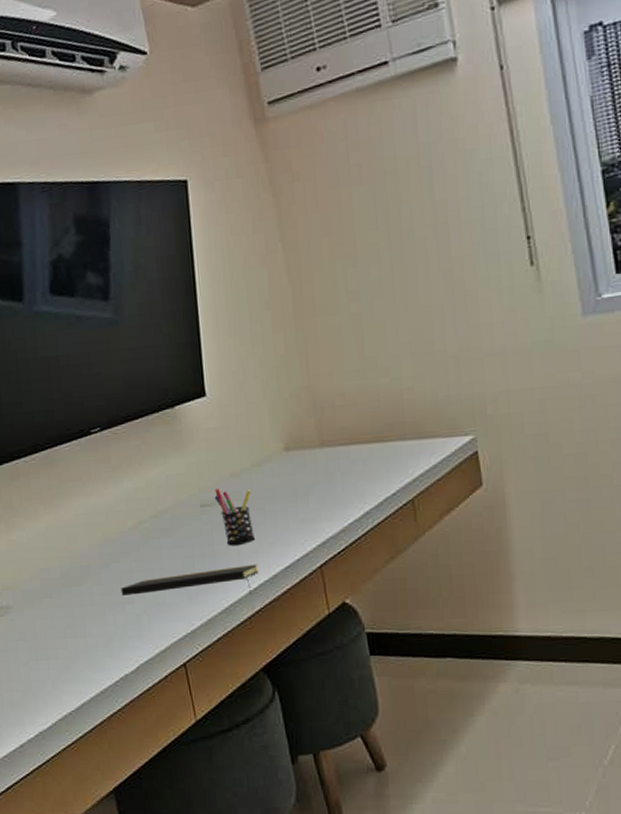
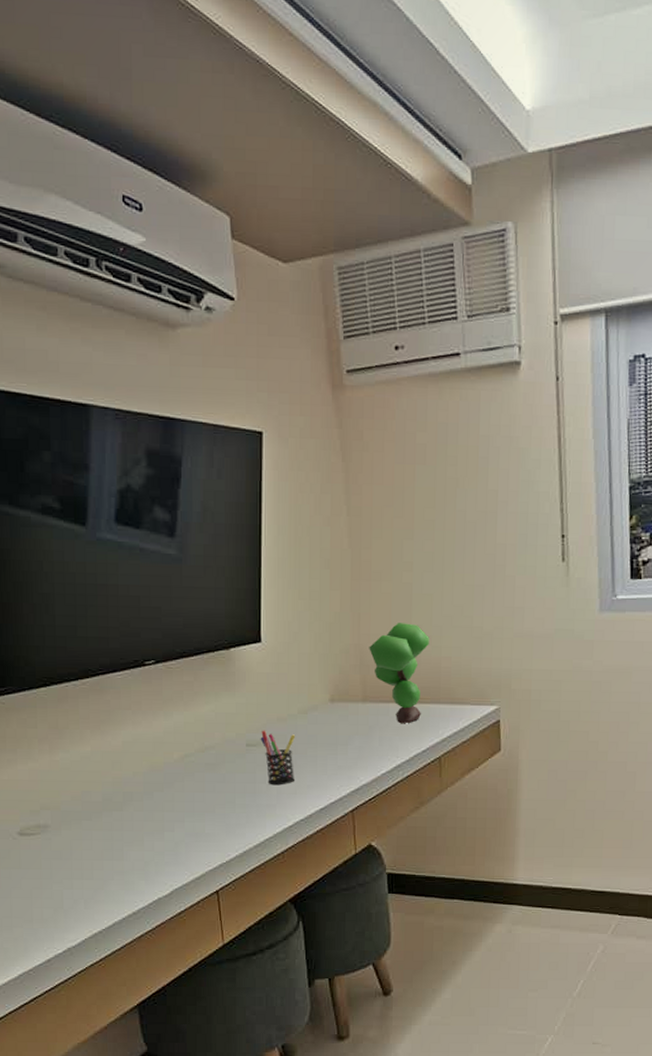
notepad: present [121,564,259,597] -> none [162,803,295,831]
plant: none [321,356,387,466] -> present [369,623,429,723]

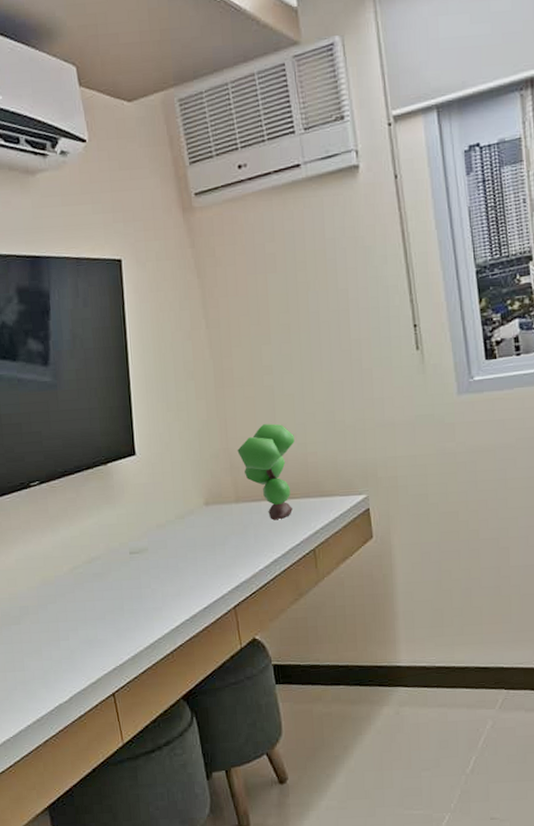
pen holder: present [260,730,296,786] -> none [142,537,178,589]

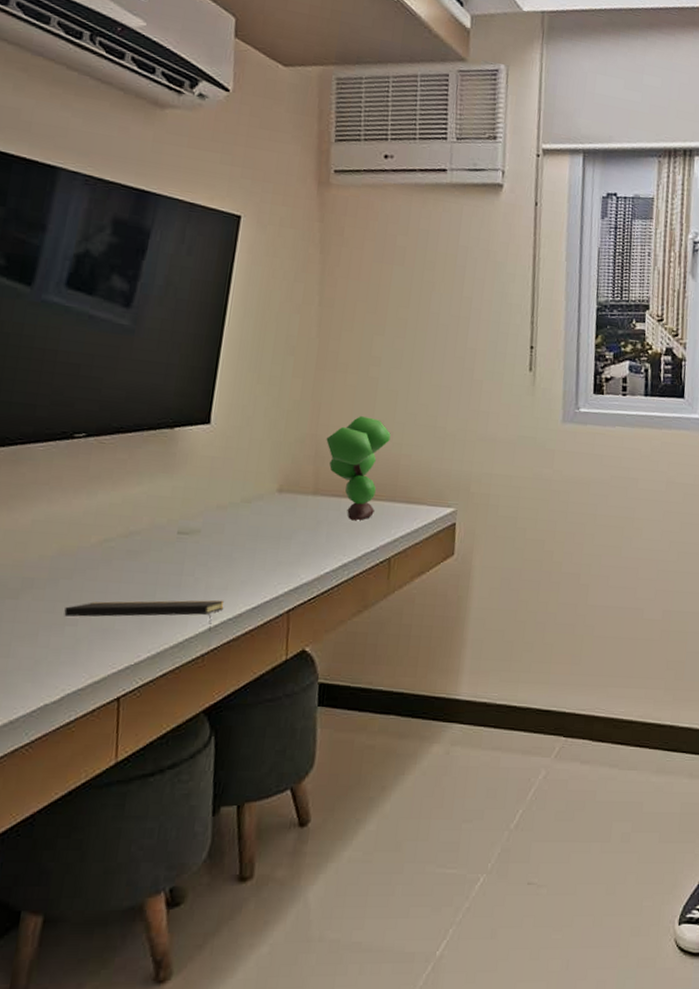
notepad: none [56,604,181,634] -> present [64,600,225,631]

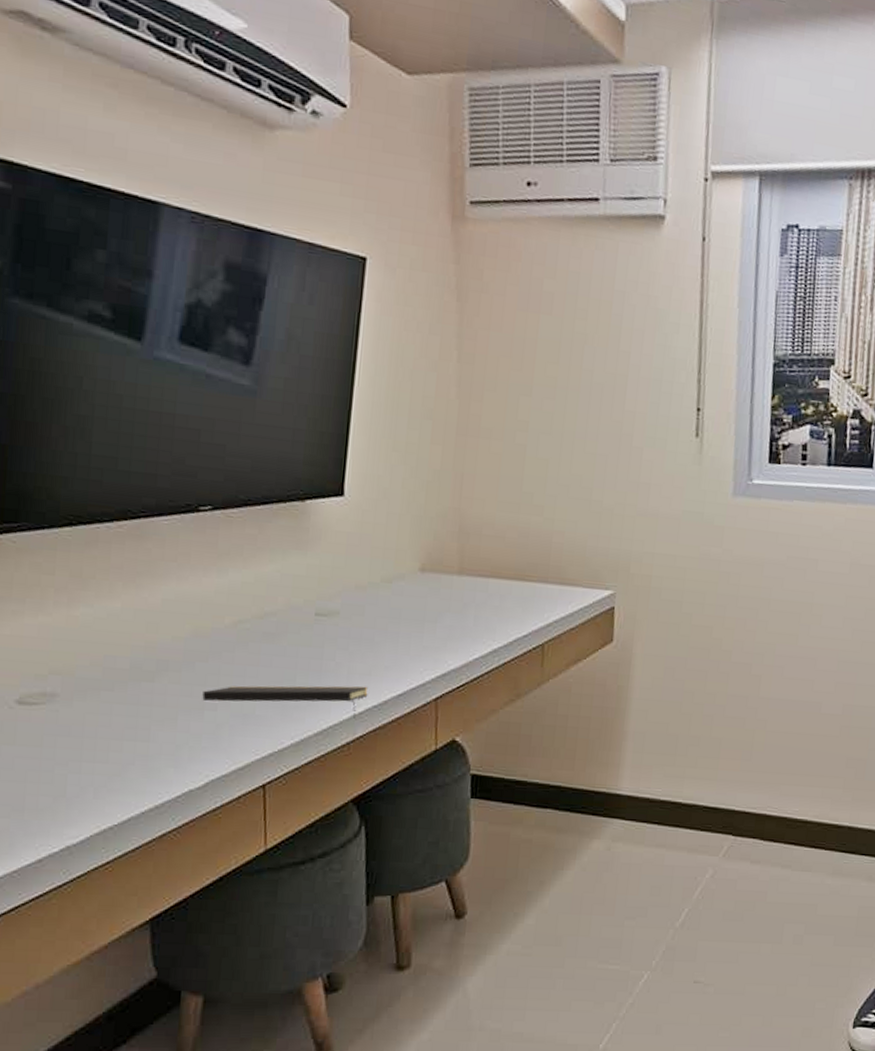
plant: present [326,416,391,520] -> none [470,488,541,603]

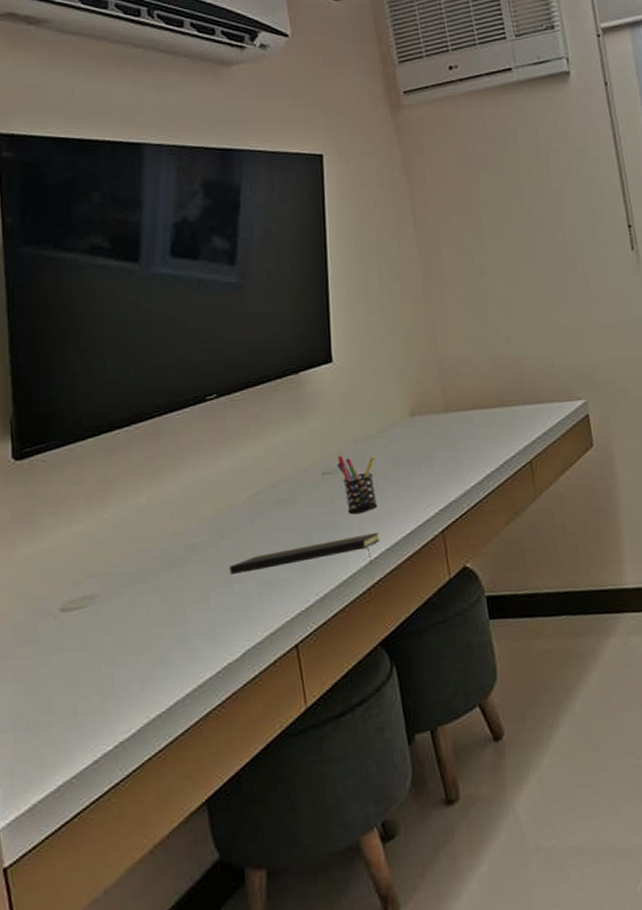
pen holder: none [332,598,376,664] -> present [337,455,378,515]

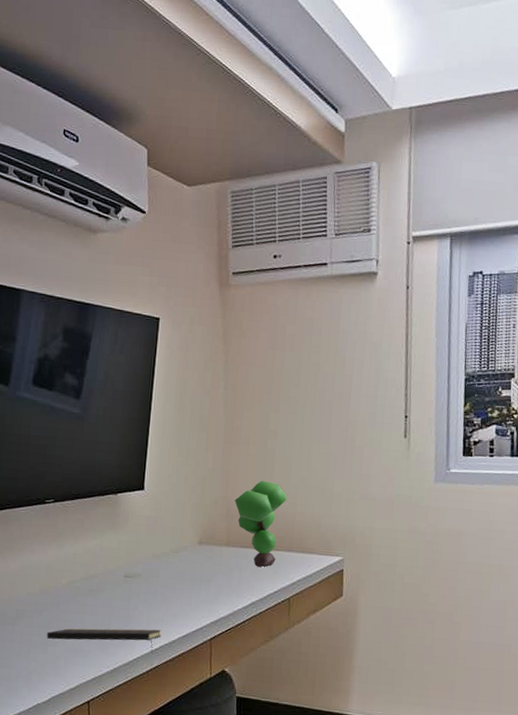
pen holder: present [337,455,378,515] -> none [136,564,167,613]
plant: none [446,326,509,430] -> present [234,481,287,567]

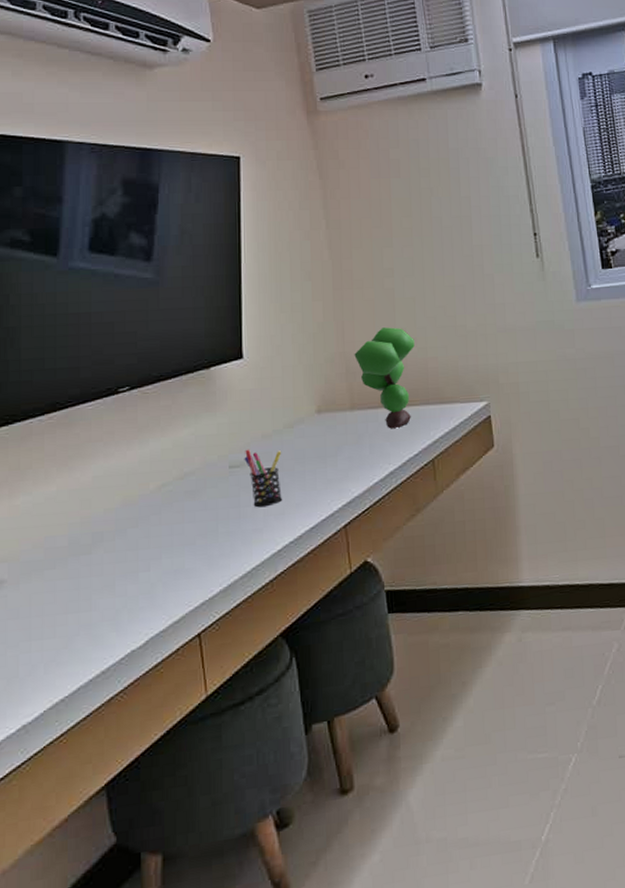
notepad: present [47,628,162,653] -> none [136,525,284,565]
pen holder: none [136,564,167,613] -> present [244,449,283,508]

